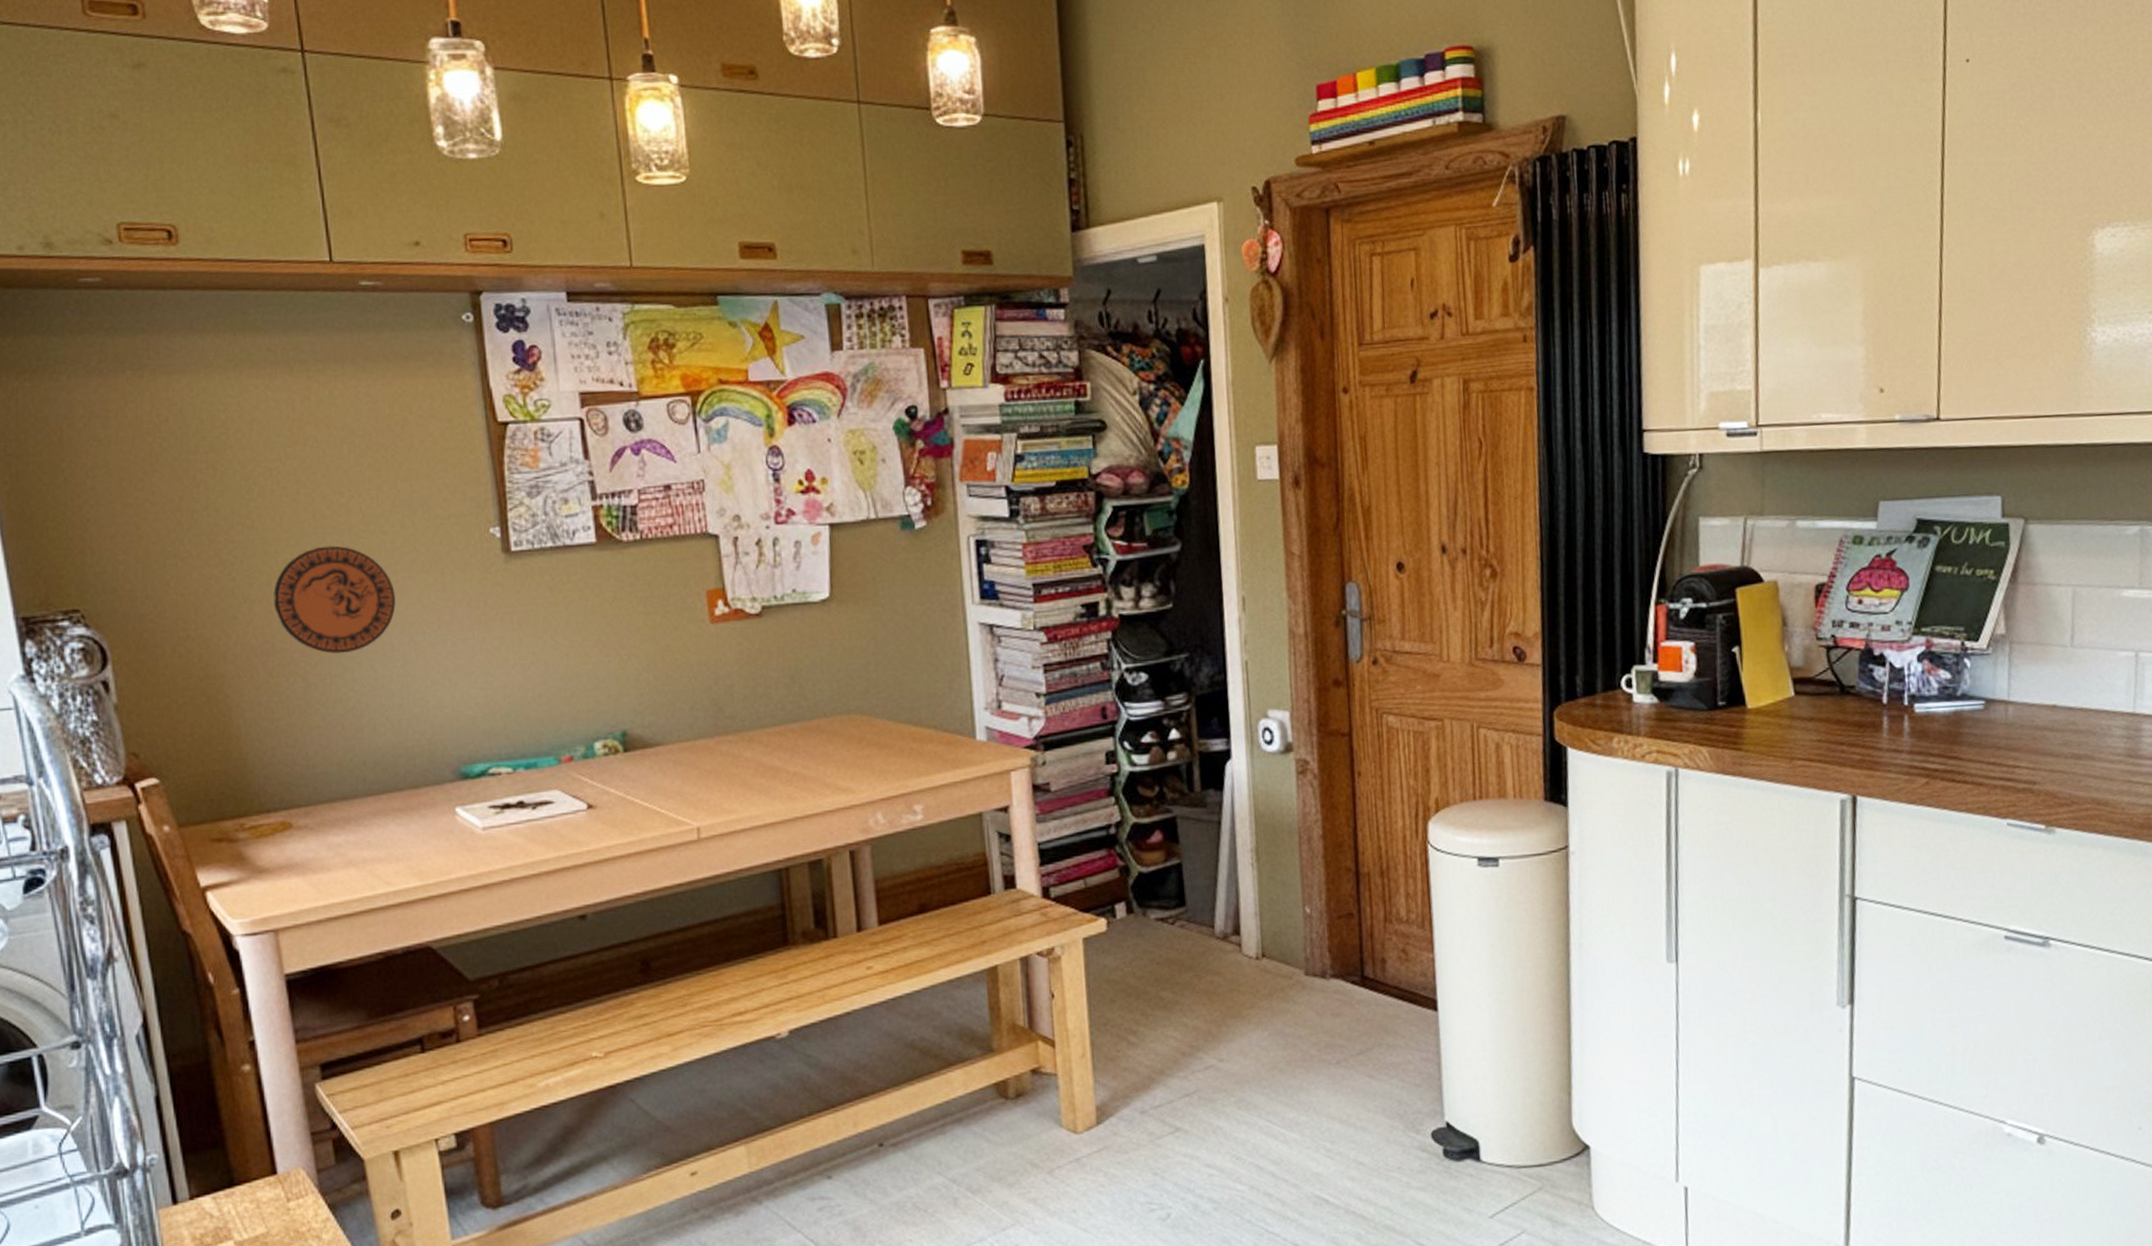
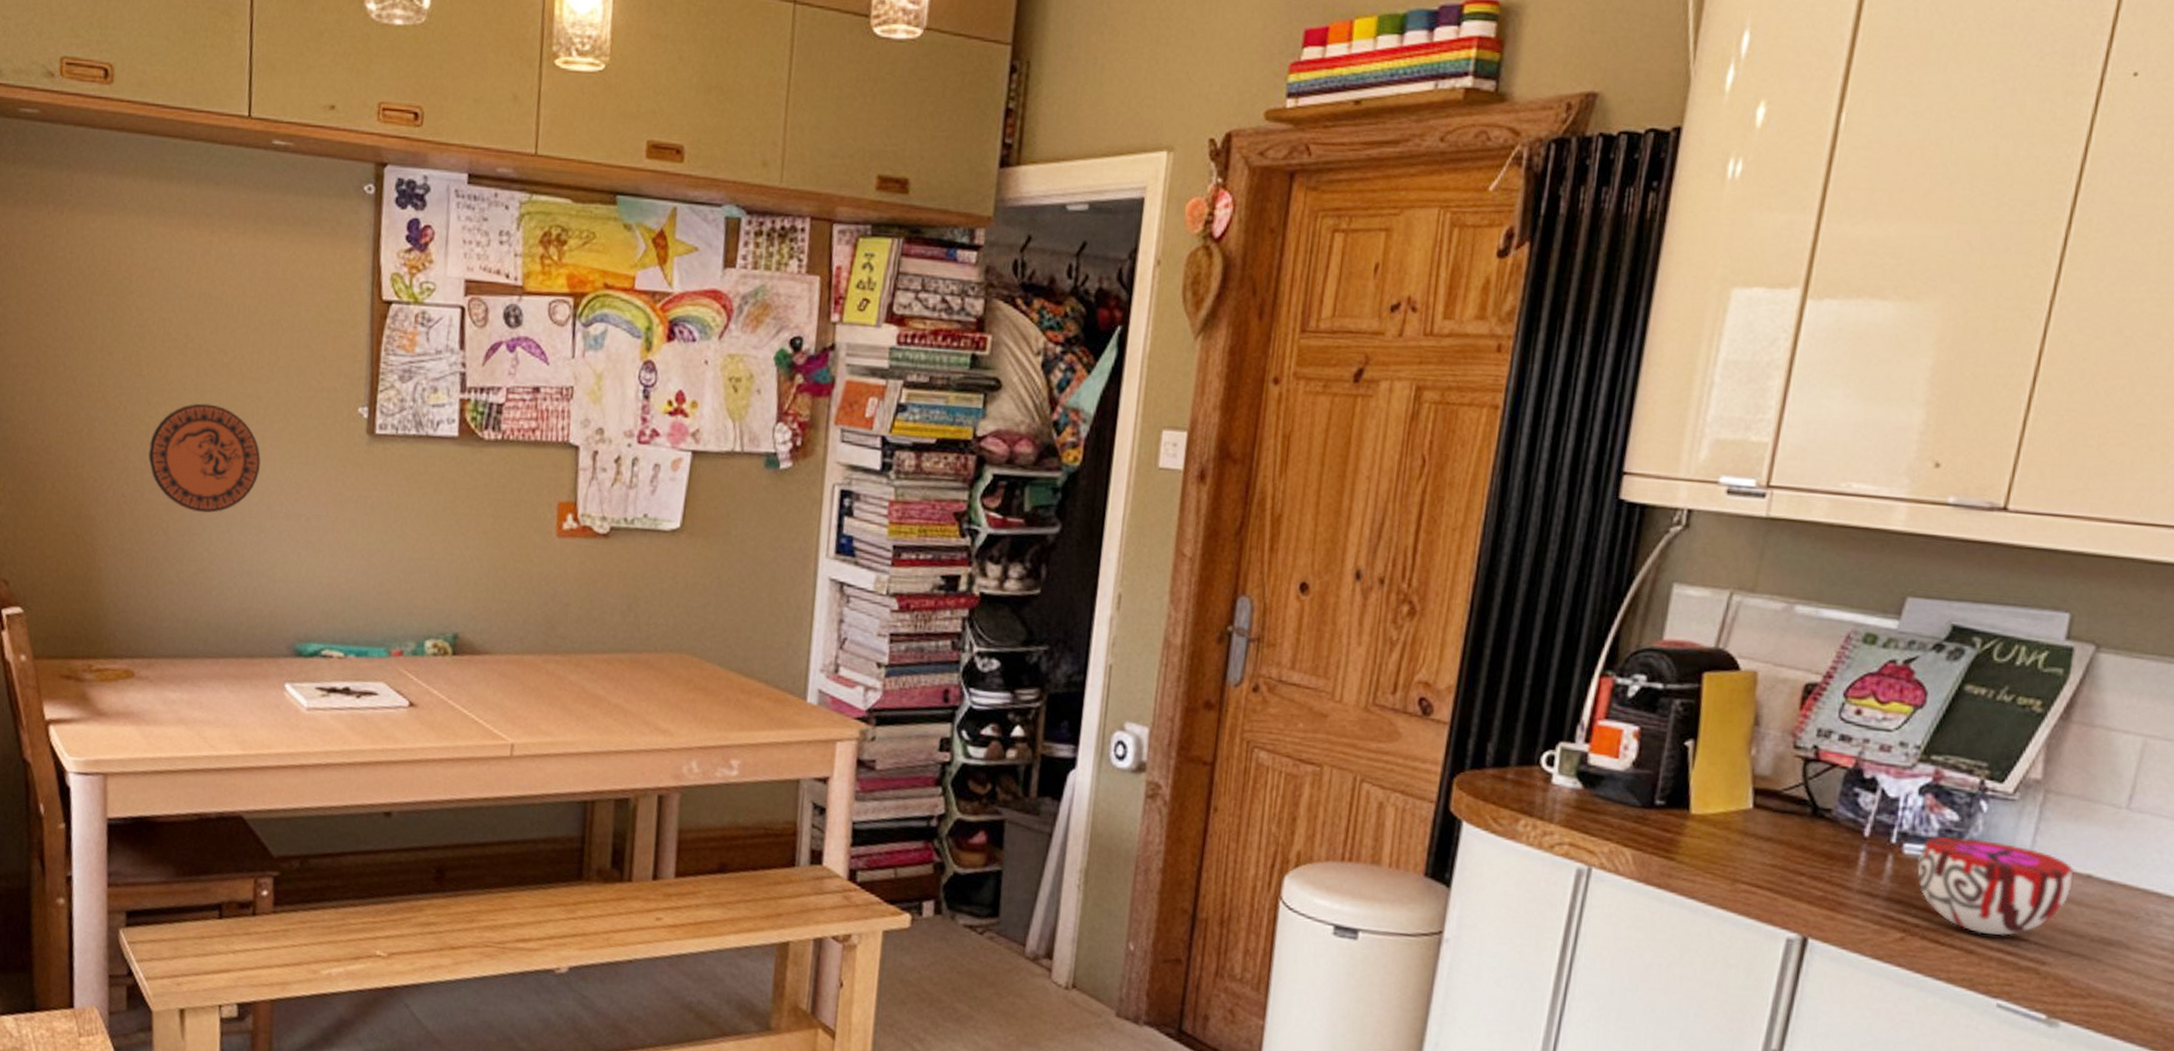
decorative bowl: none [1926,690,2044,768] -> present [1916,836,2074,935]

